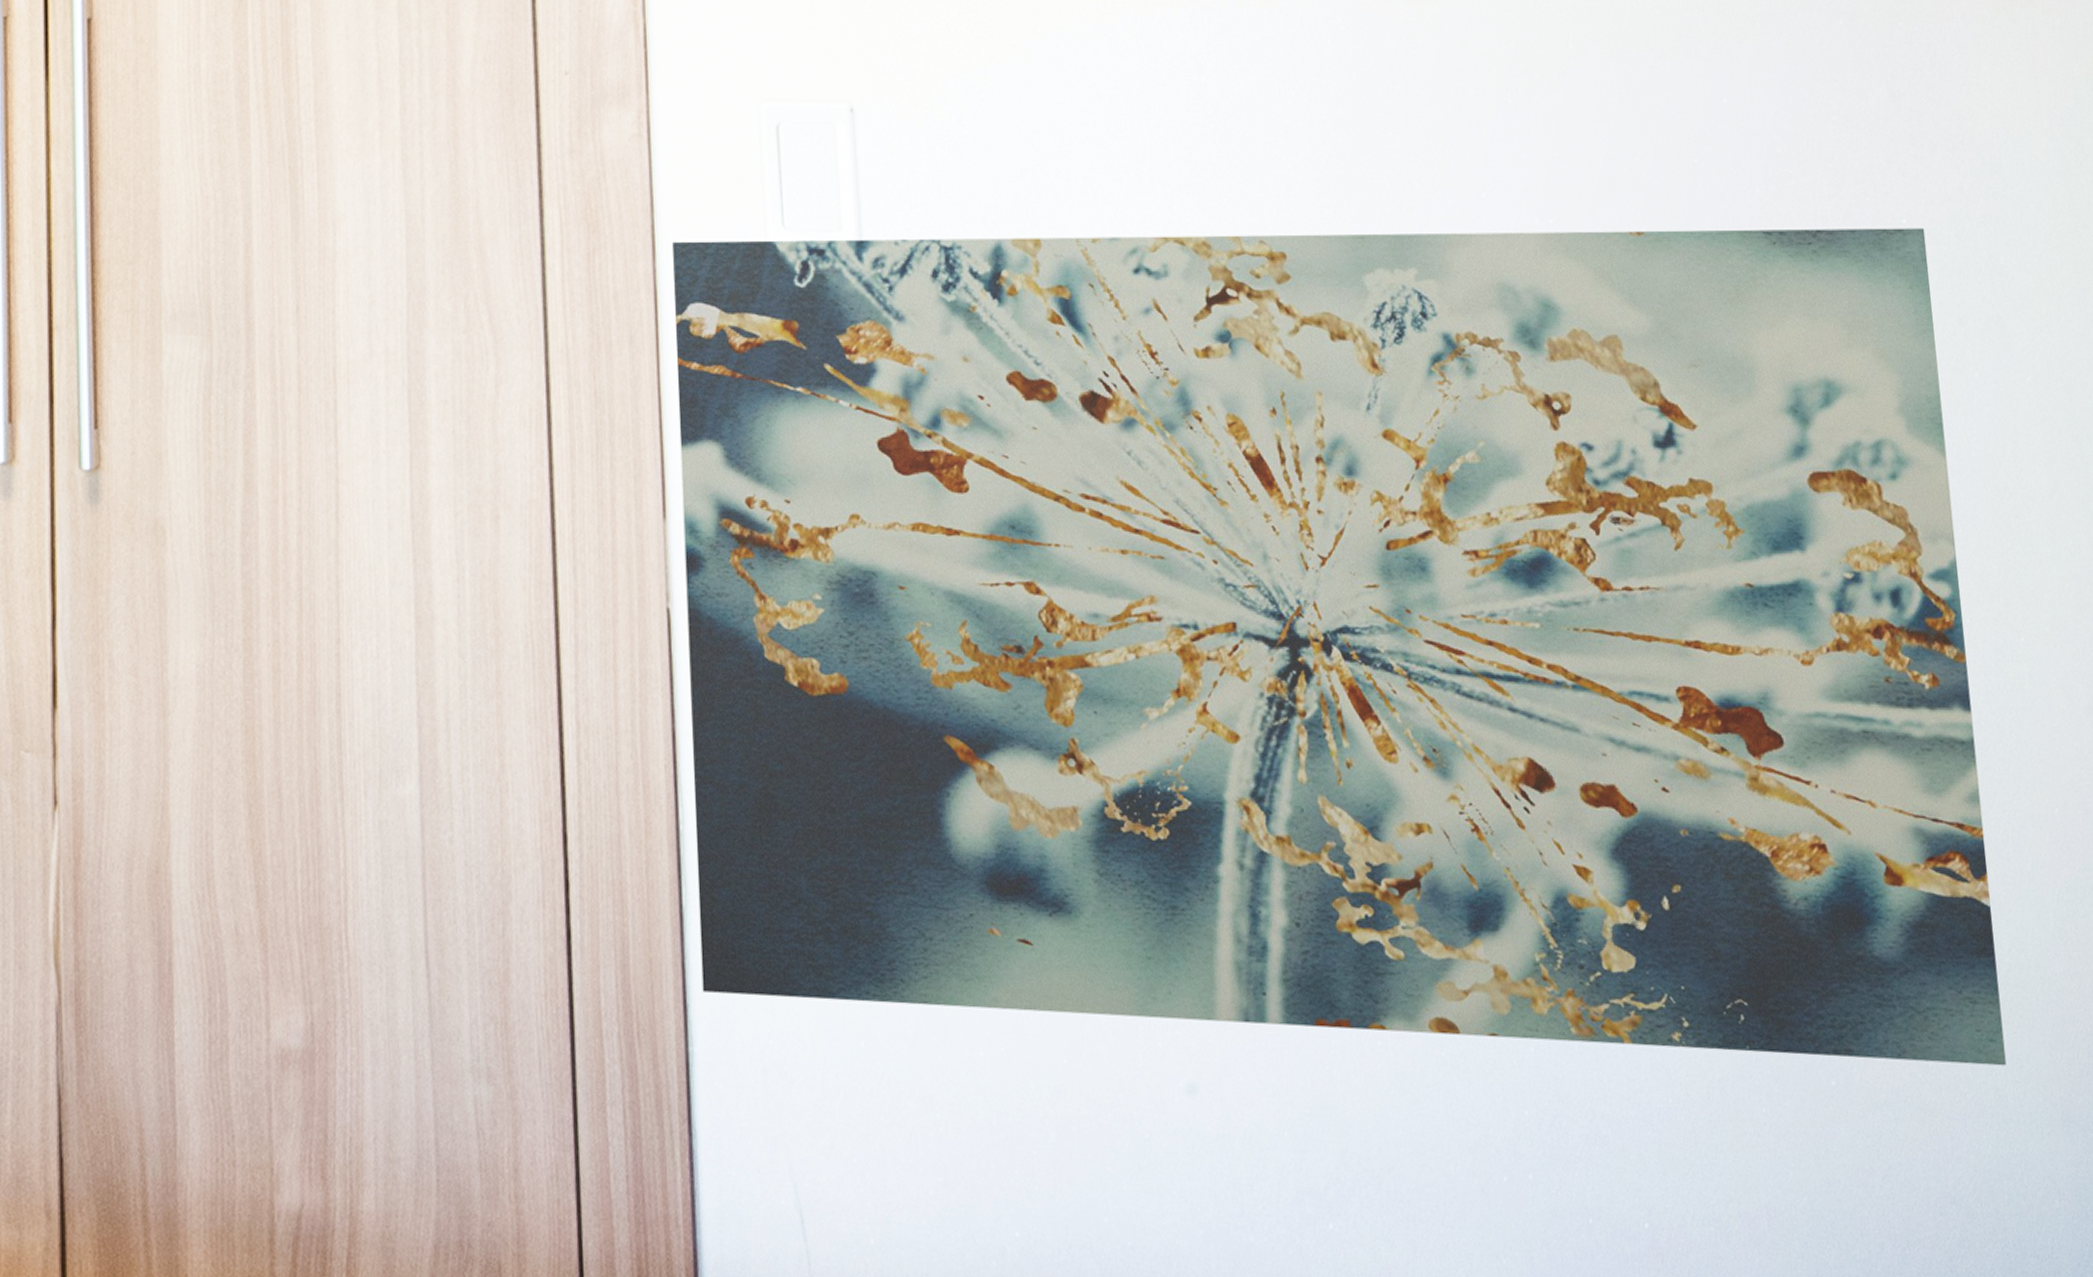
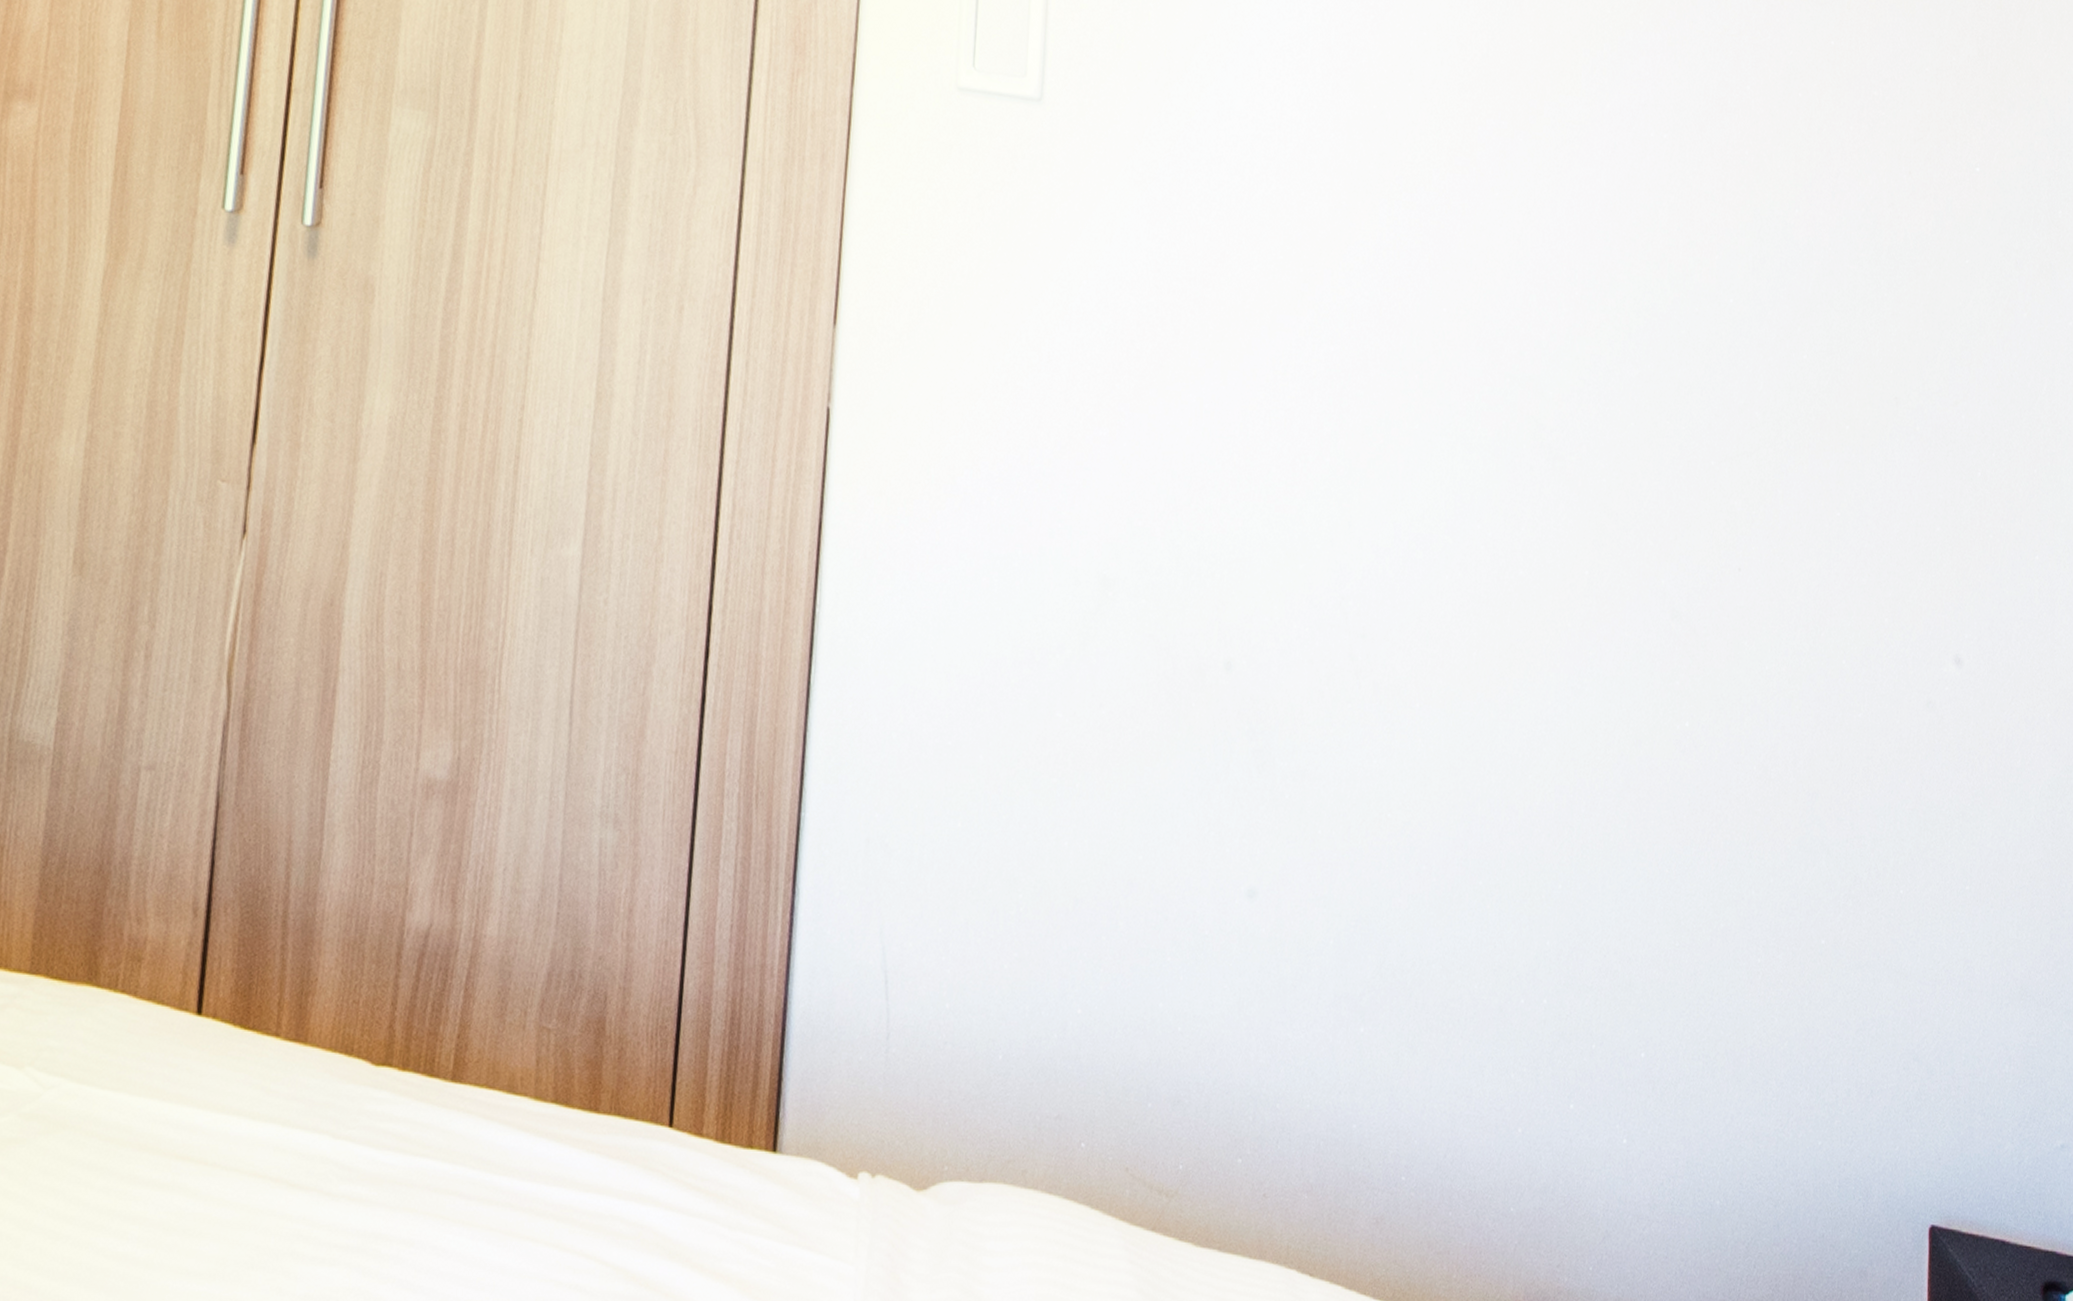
wall art: present [673,228,2007,1066] -> none [819,70,1995,941]

